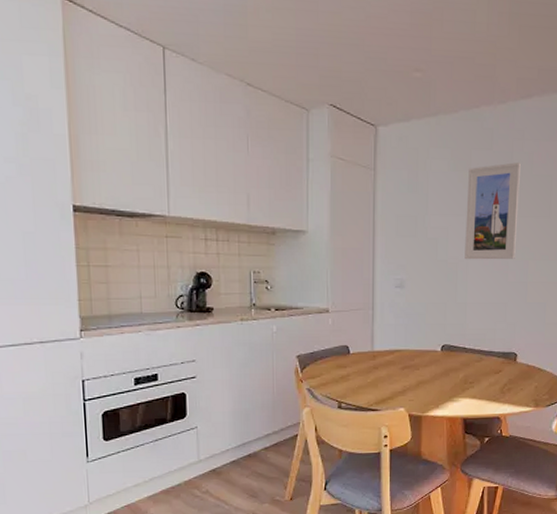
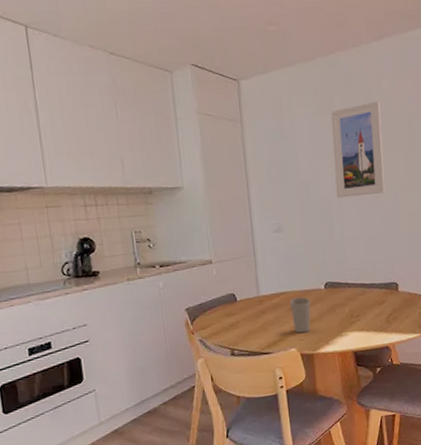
cup: none [403,356,425,394] -> present [289,296,311,333]

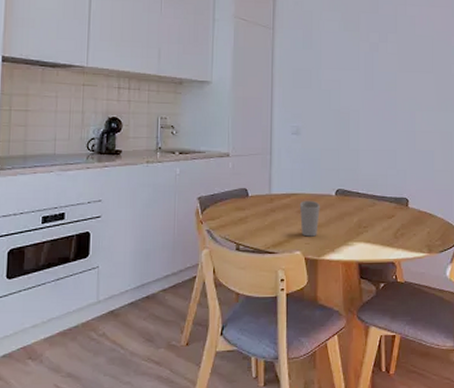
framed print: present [331,101,385,199] -> none [356,24,404,110]

